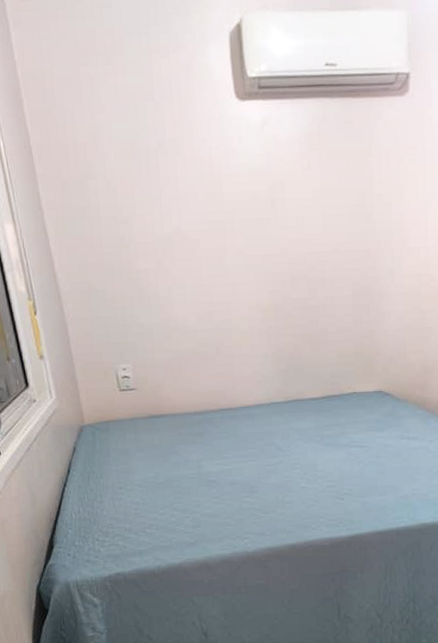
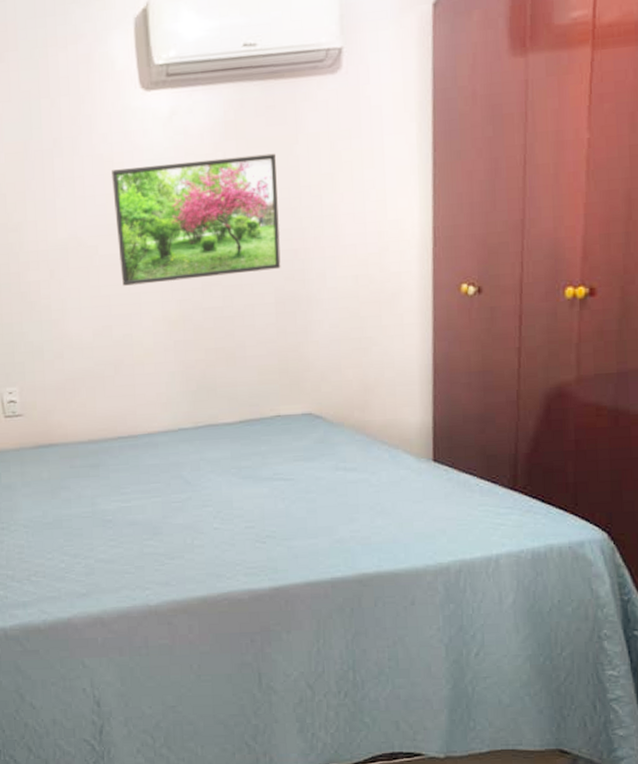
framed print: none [211,164,357,277] -> present [112,153,281,286]

